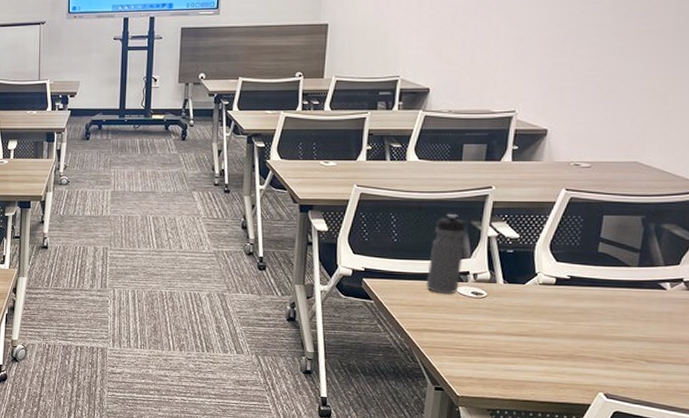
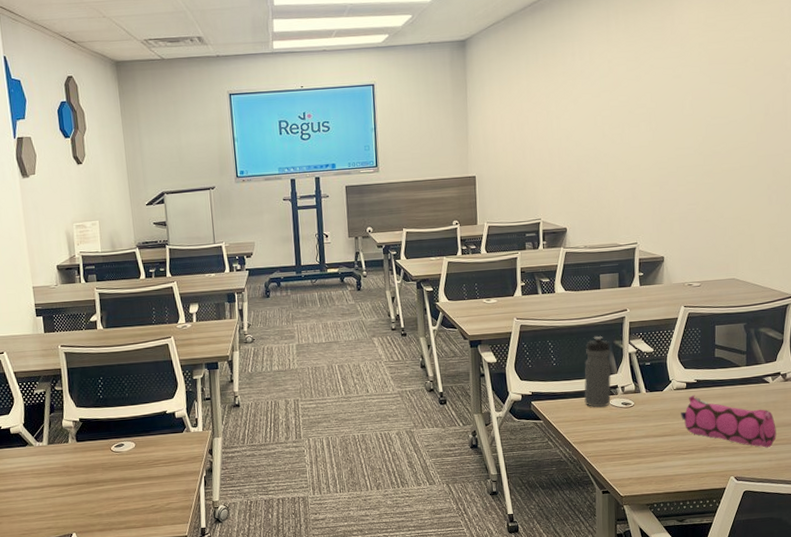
pencil case: none [544,293,668,365] -> present [681,395,777,448]

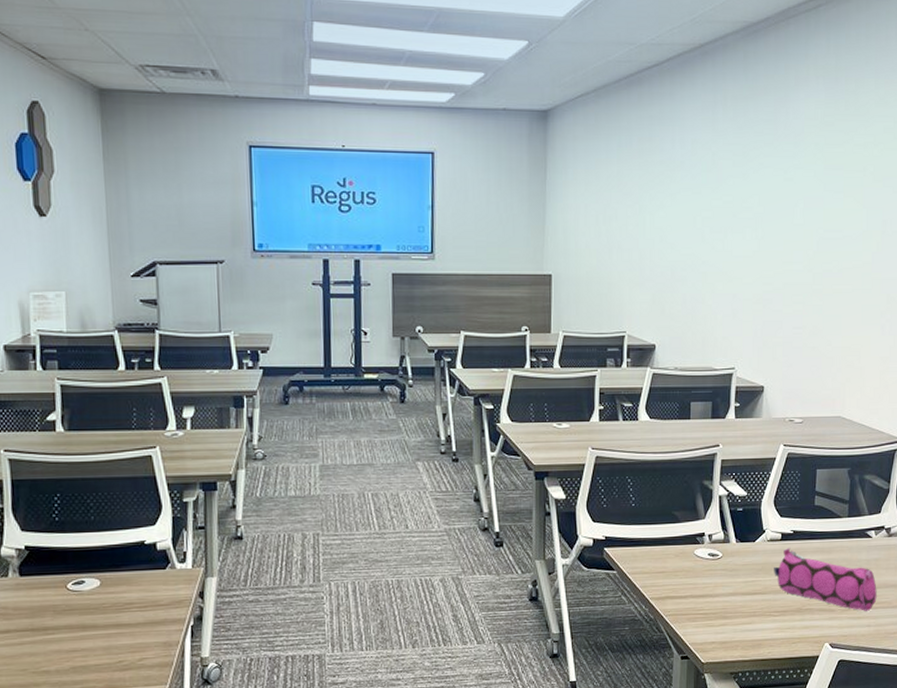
water bottle: present [584,335,612,408] -> none [666,473,698,558]

